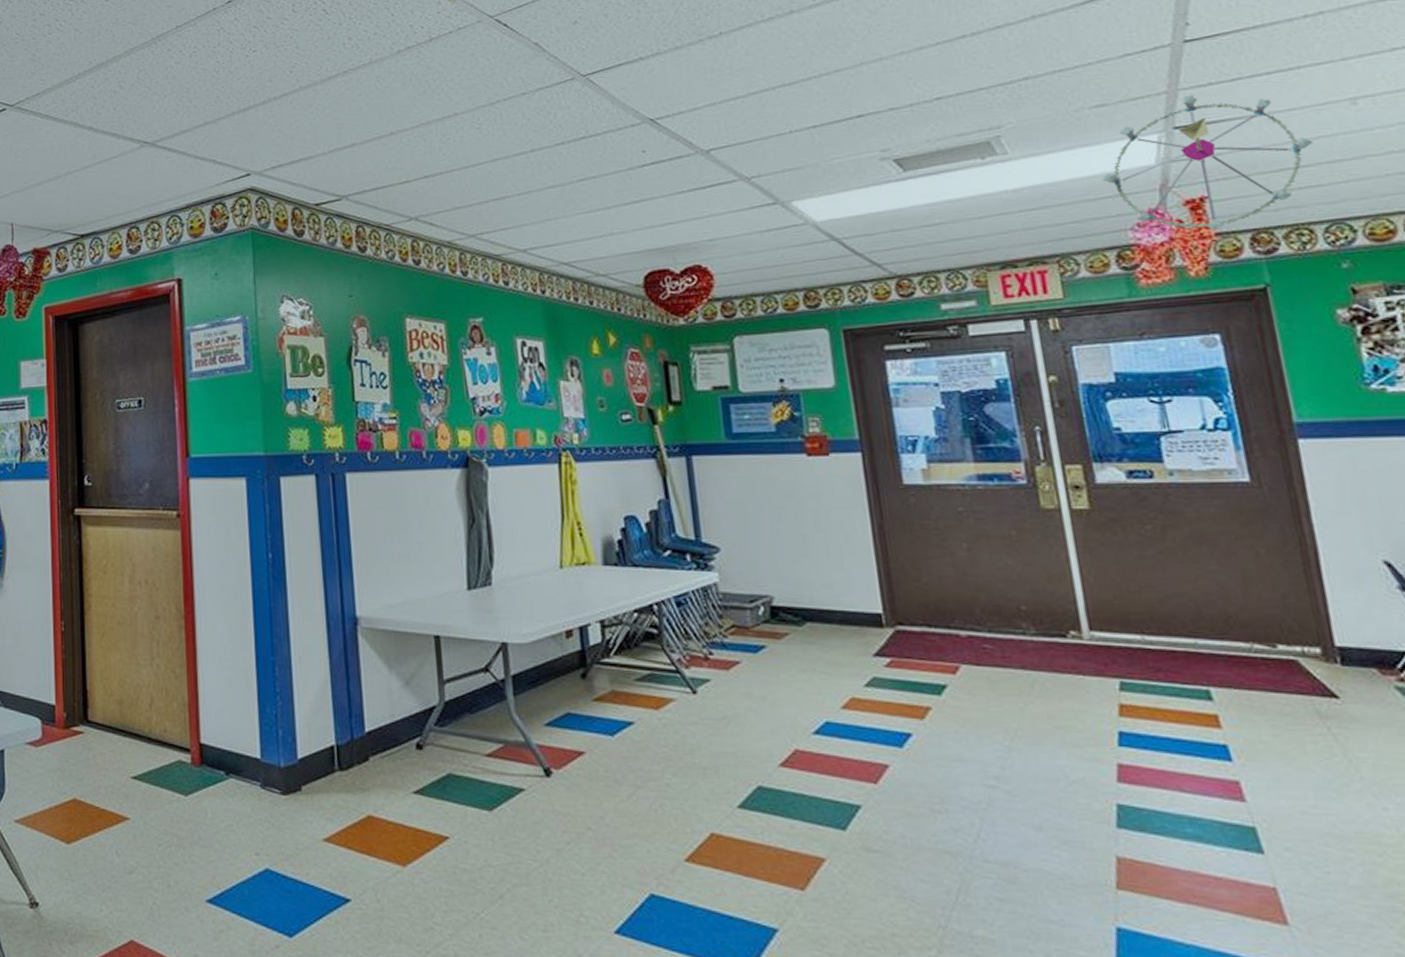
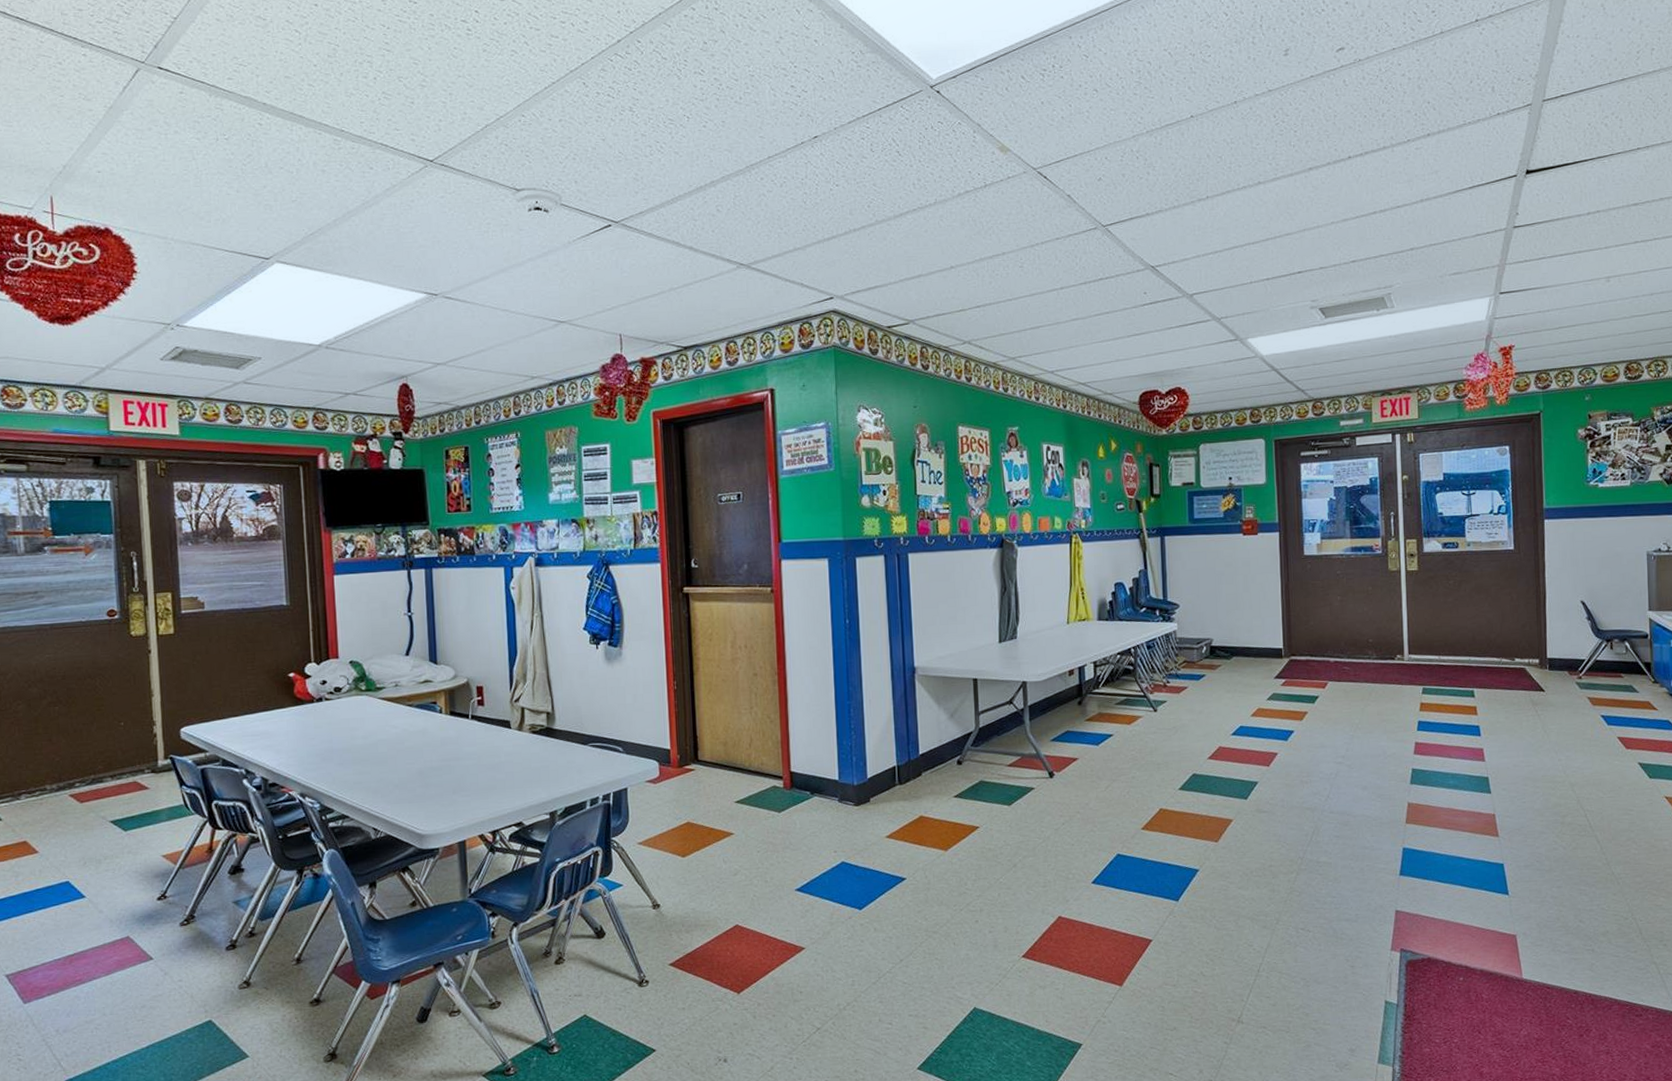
ceiling mobile: present [1102,95,1314,231] -> none [1452,269,1581,371]

